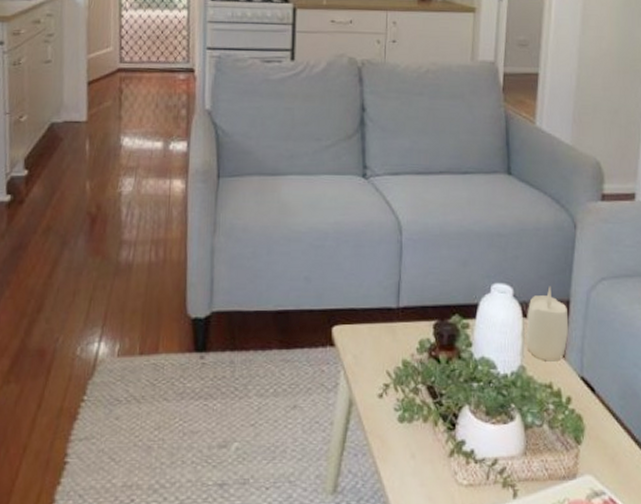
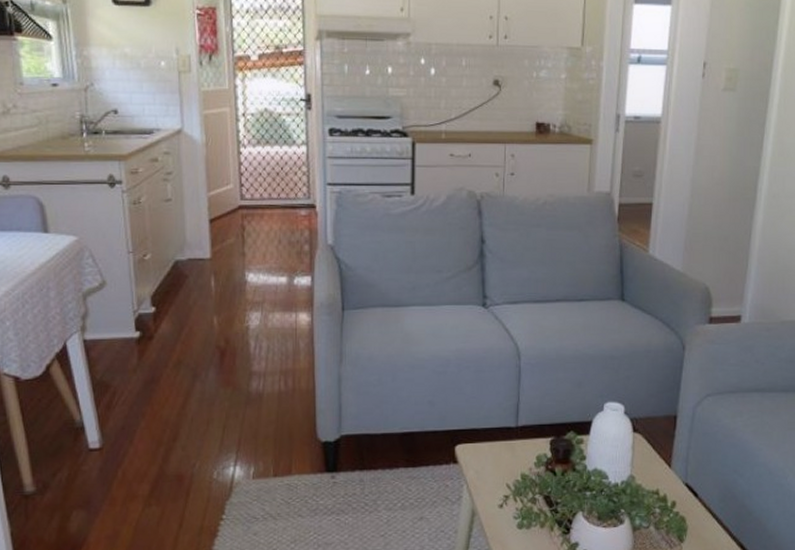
candle: present [526,286,569,362] -> none [635,403,676,471]

